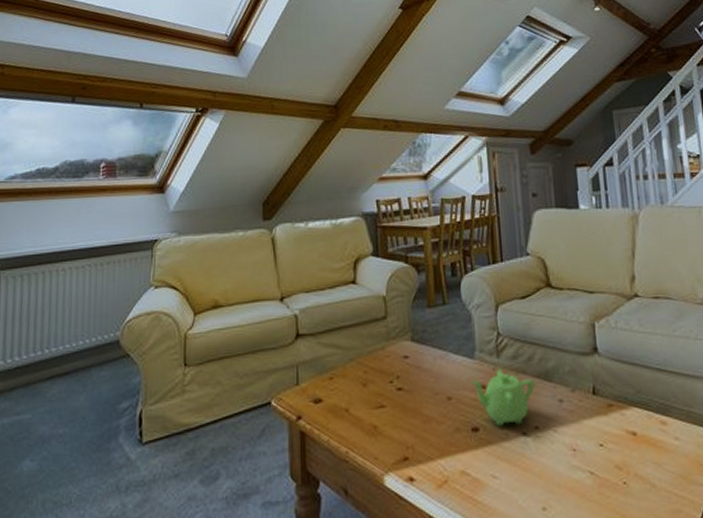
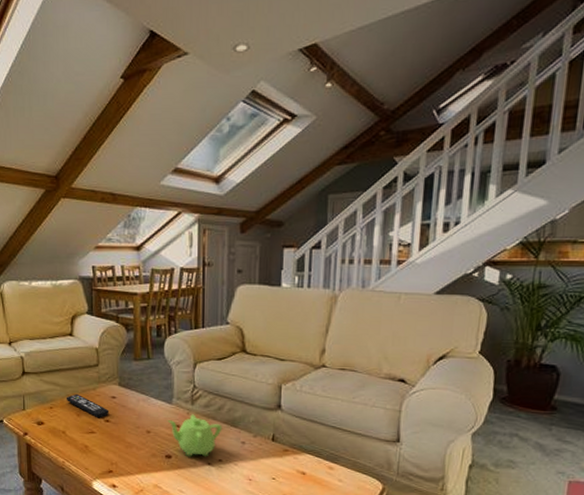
remote control: none [349,356,401,387] -> present [66,393,108,418]

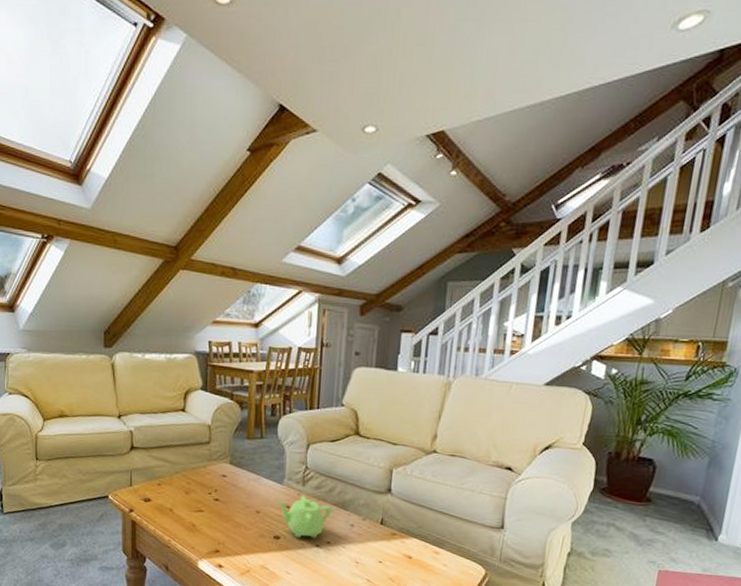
remote control: present [66,393,108,418] -> none [175,471,218,497]

